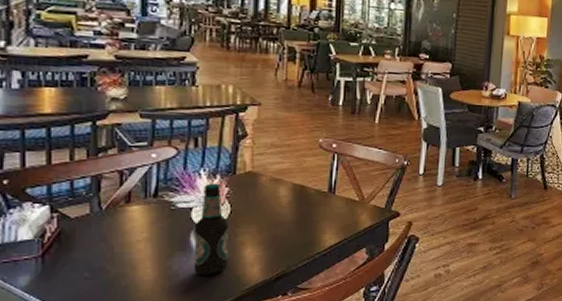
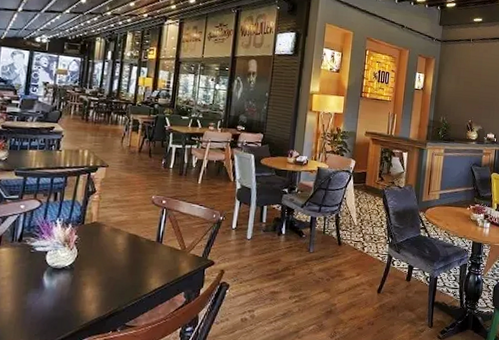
bottle: present [193,183,228,276] -> none [43,231,75,311]

